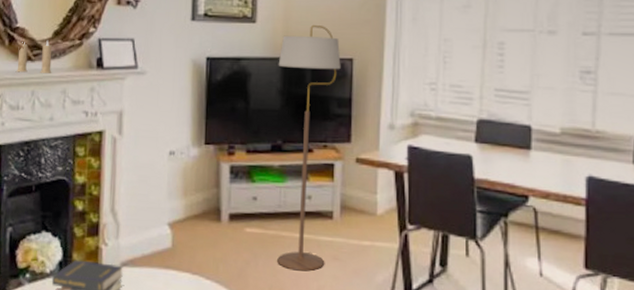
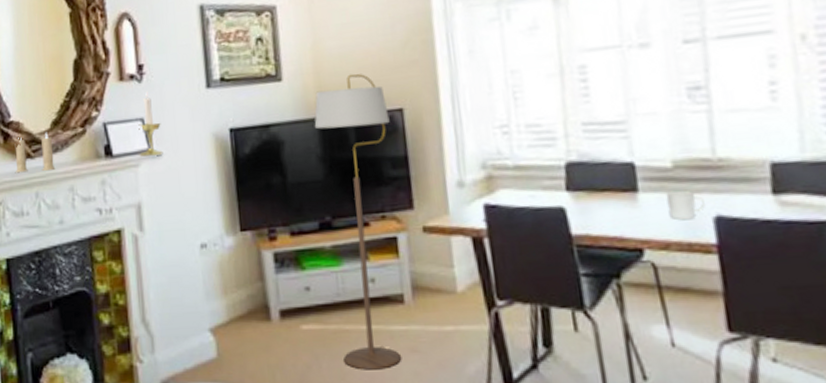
candlestick: none [126,16,149,72] -> present [138,91,163,157]
mug: none [552,152,581,177] -> present [666,190,705,221]

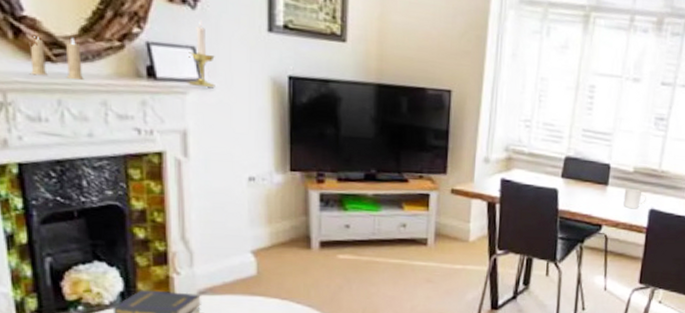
floor lamp: present [314,73,401,370] -> none [371,50,439,293]

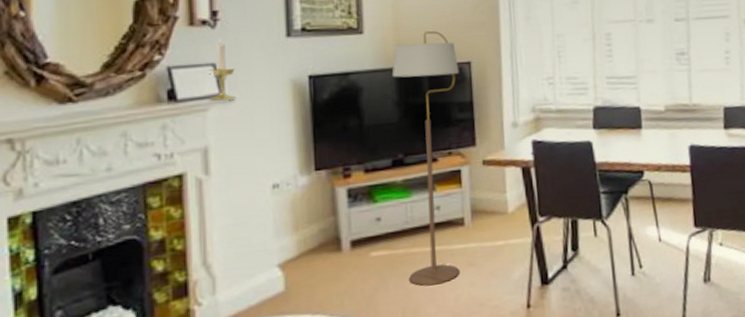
candle: present [29,36,84,81] -> none [51,75,105,119]
floor lamp: none [371,50,439,293] -> present [392,30,459,286]
mug: present [623,188,646,209] -> none [660,127,684,149]

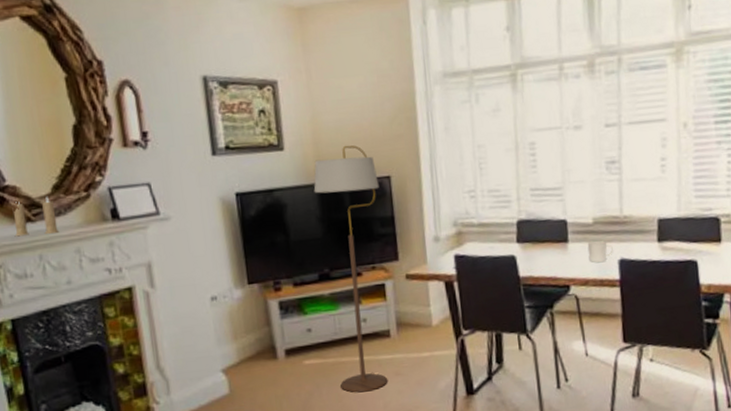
candle: none [51,75,105,119] -> present [12,196,60,237]
candlestick: present [208,37,236,101] -> none [145,157,172,219]
mug: none [660,127,684,149] -> present [587,240,613,263]

